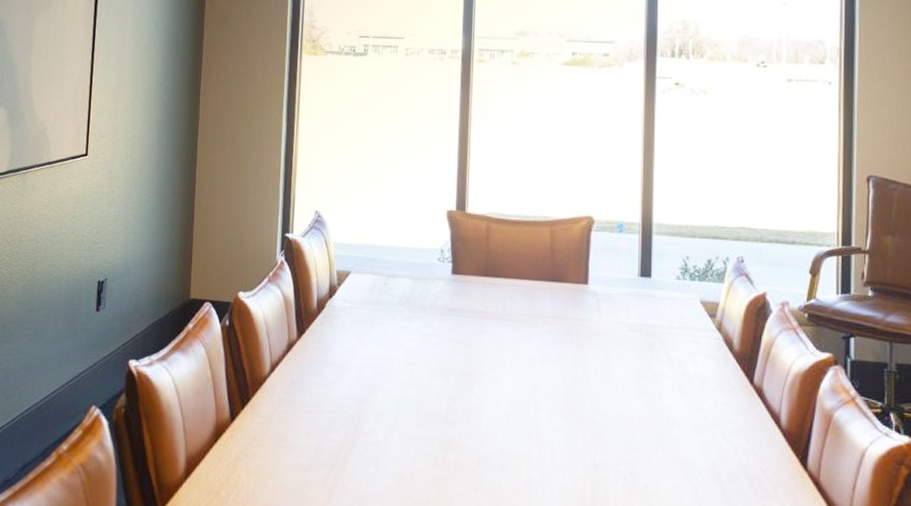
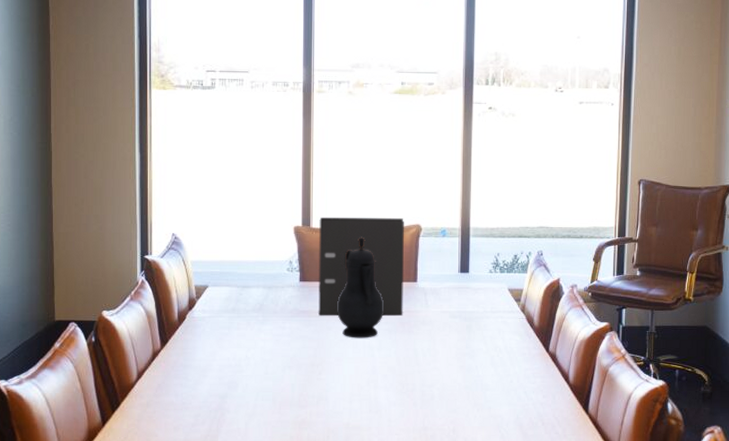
binder: none [472,202,573,324] -> present [318,217,404,316]
coffeepot: none [493,226,549,348] -> present [337,237,385,338]

